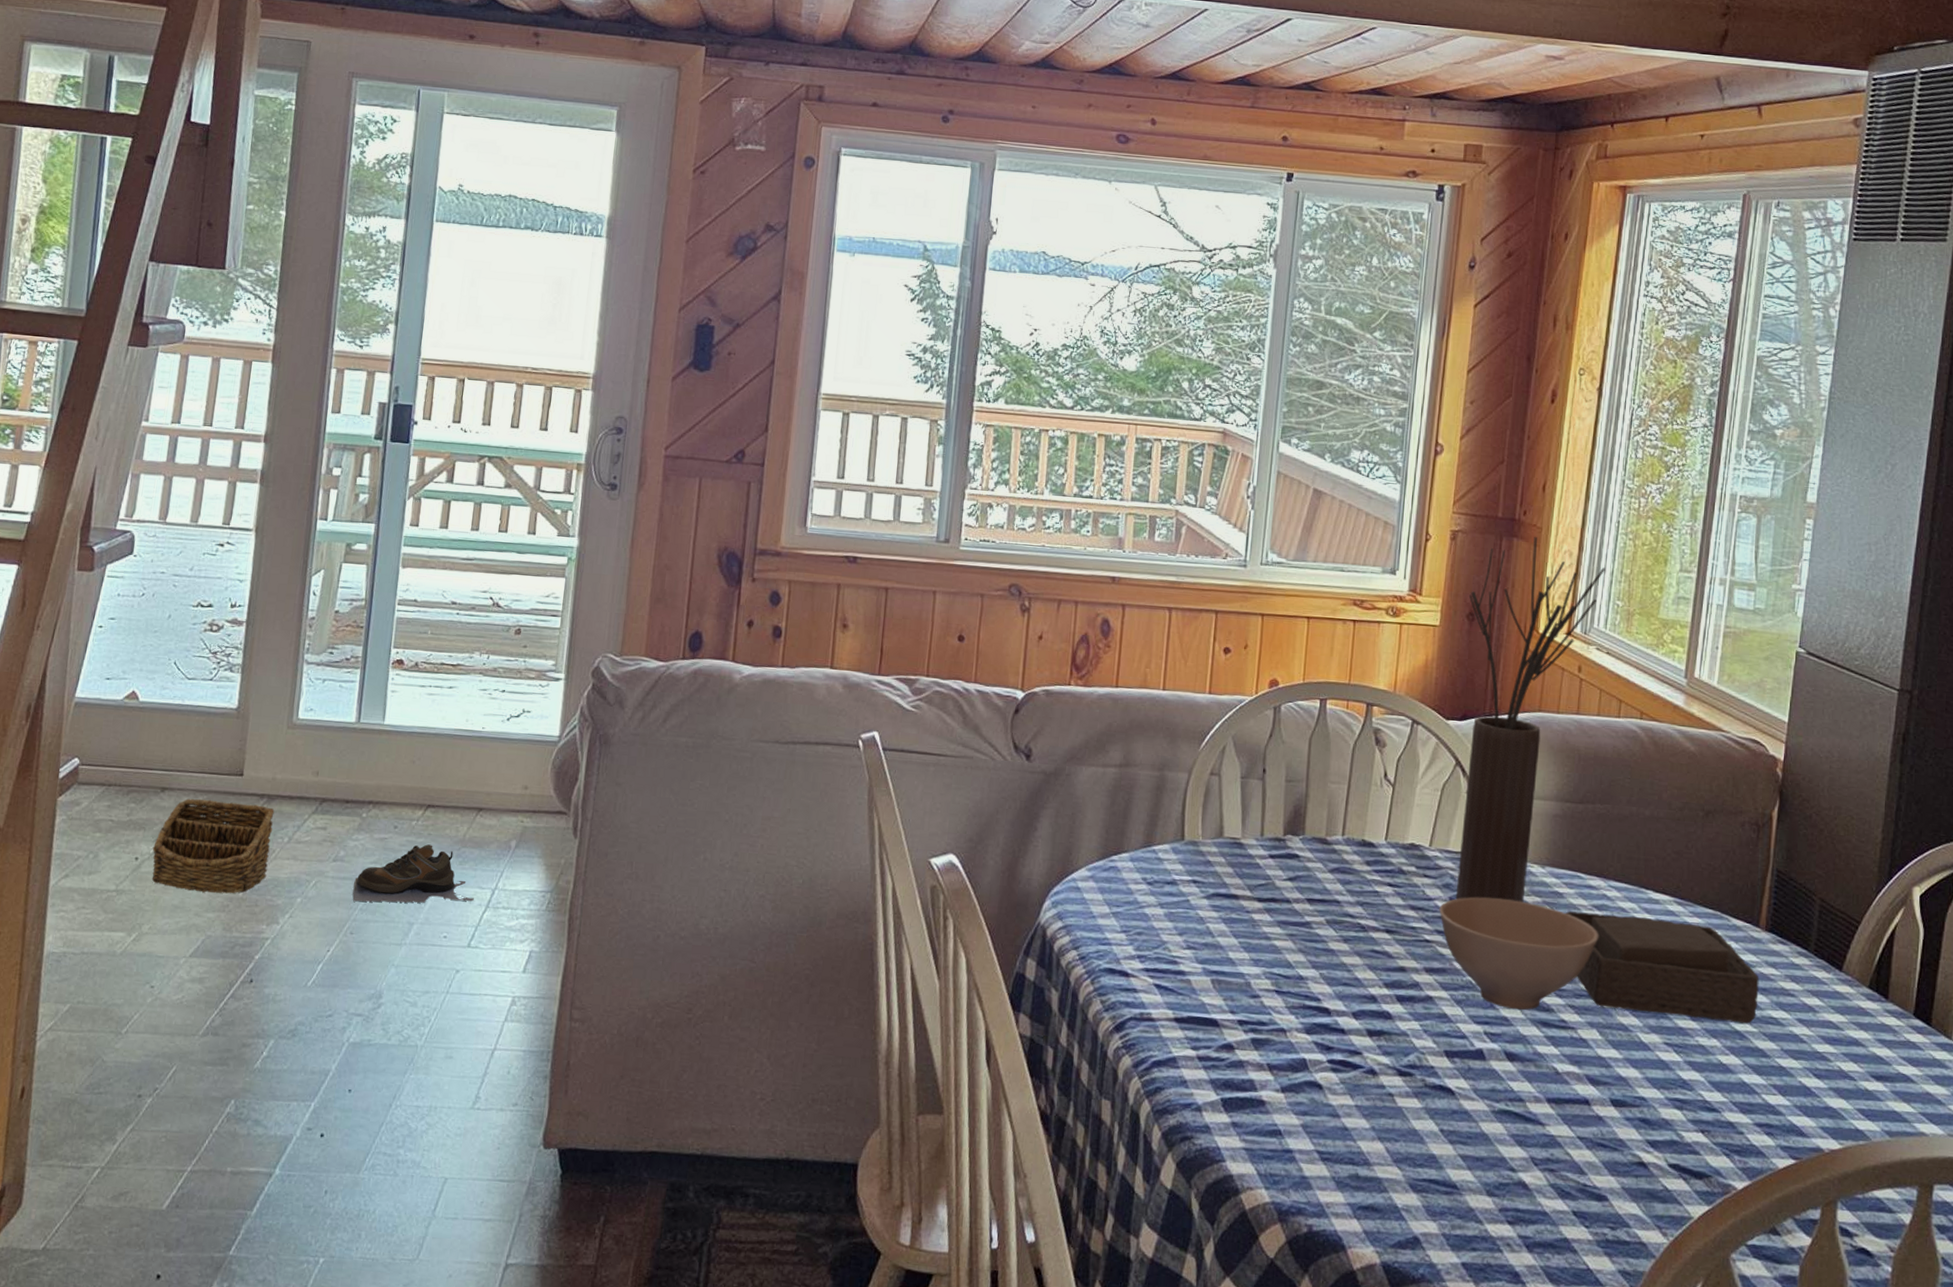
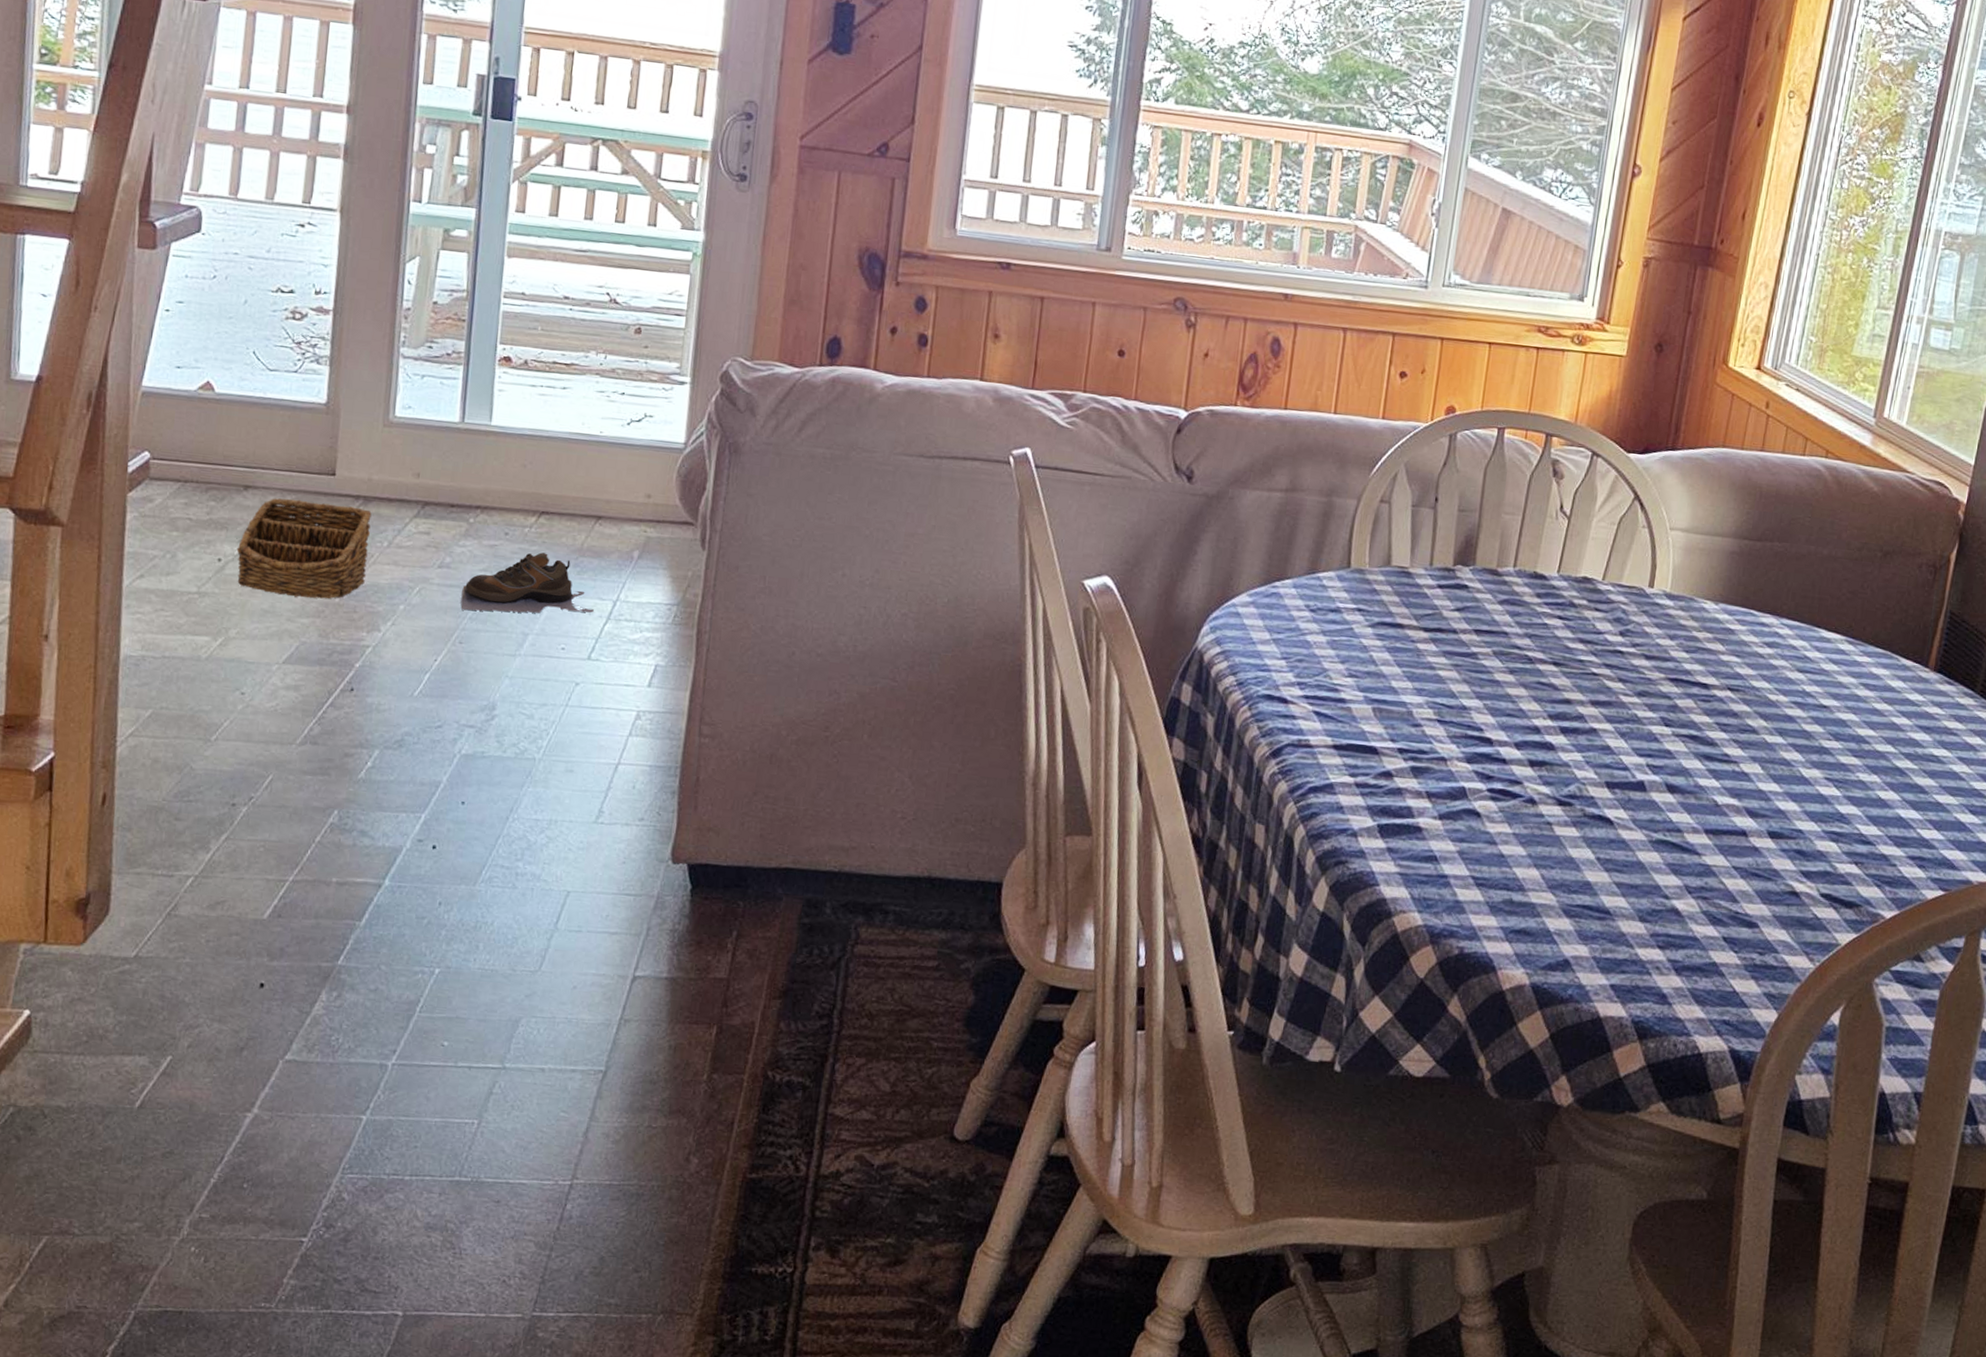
bowl: present [1439,897,1599,1010] -> none [1608,631,1768,744]
vase: present [1455,536,1605,903] -> none [1625,266,1801,639]
napkin holder: present [1566,911,1759,1024] -> none [1736,648,1924,761]

